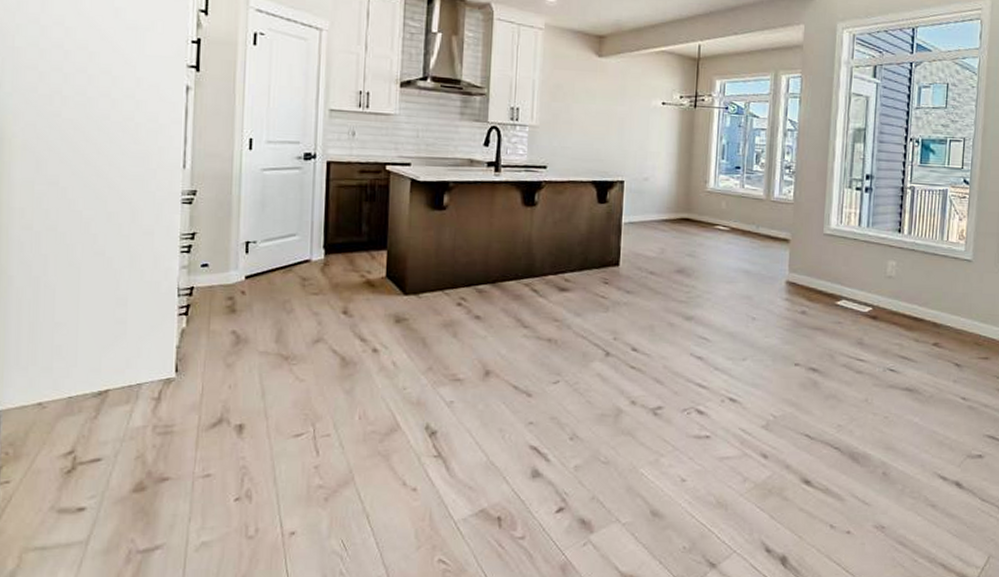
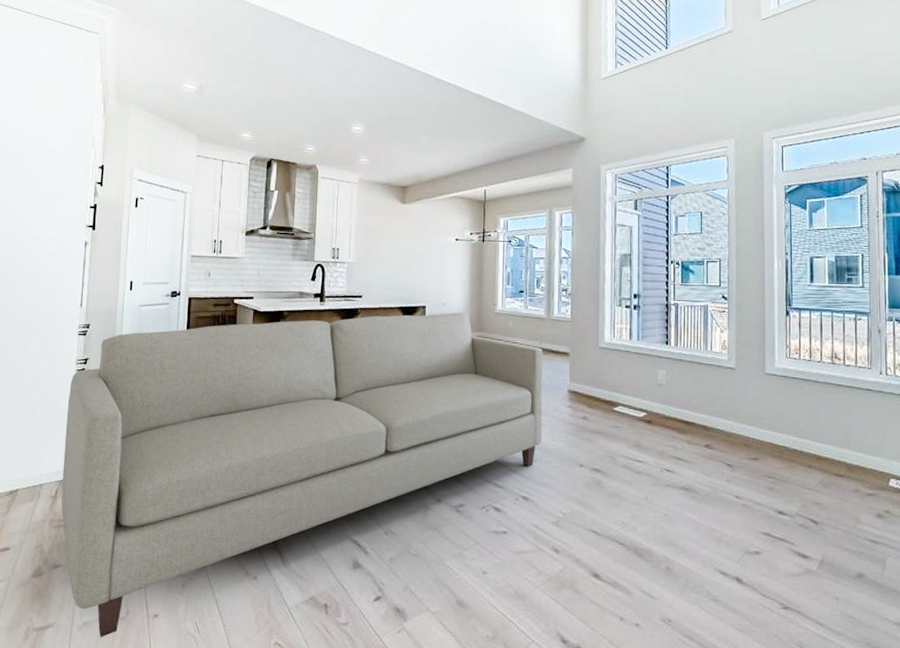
sofa: none [166,189,760,560] -> present [61,312,544,638]

